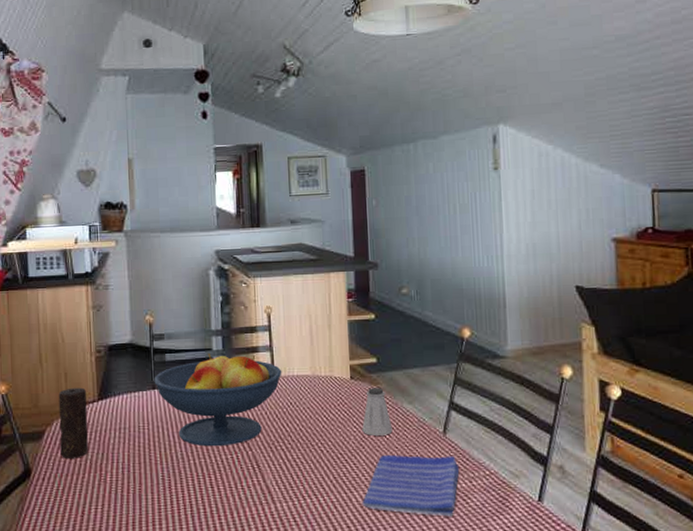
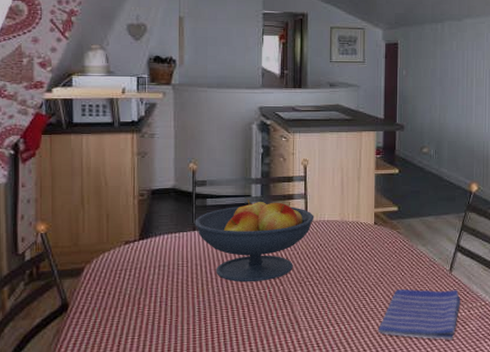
candle: present [58,387,88,458] -> none [99,228,127,293]
saltshaker: present [362,388,393,436] -> none [381,232,408,273]

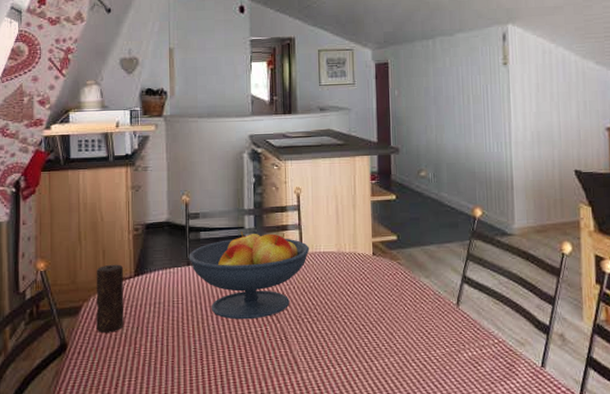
candle: none [99,228,127,293] -> present [96,264,123,333]
dish towel: present [377,289,461,340] -> none [382,326,471,383]

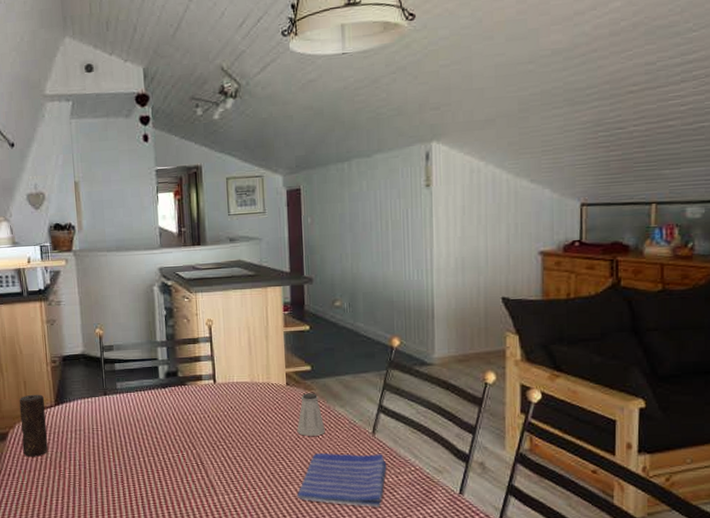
fruit bowl: present [189,231,310,320] -> none [105,362,223,446]
dish towel: none [382,326,471,383] -> present [296,453,387,507]
saltshaker: none [383,263,411,308] -> present [297,393,325,436]

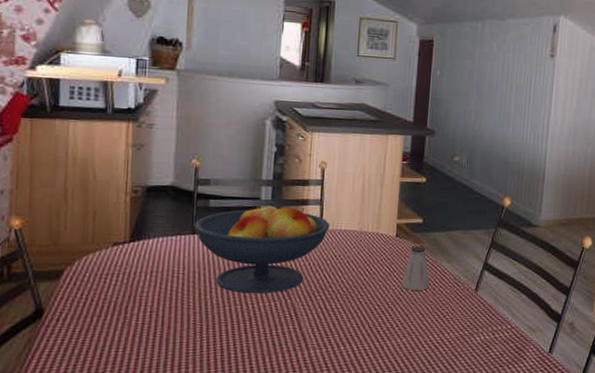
candle: present [19,394,48,457] -> none [80,227,116,300]
fruit bowl: none [105,362,223,446] -> present [194,202,330,294]
dish towel: present [296,453,387,507] -> none [393,308,486,365]

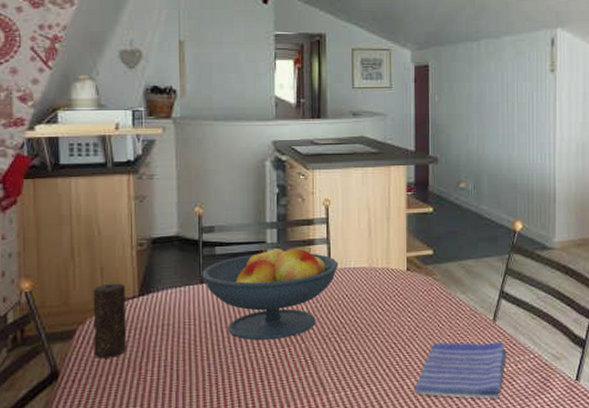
candle: none [80,227,116,300] -> present [93,283,126,358]
dish towel: none [393,308,486,365] -> present [413,342,507,399]
saltshaker: present [401,246,430,290] -> none [416,279,446,325]

